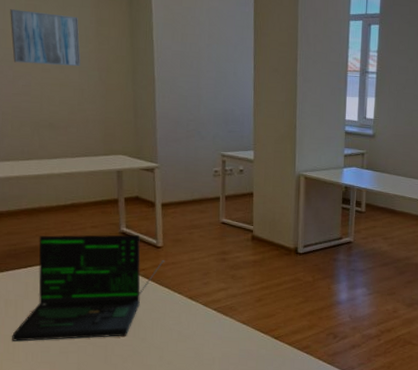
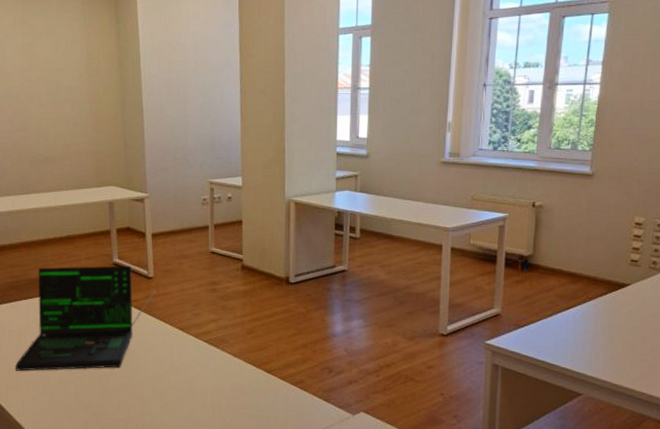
wall art: present [10,9,80,67] -> none [8,48,73,101]

